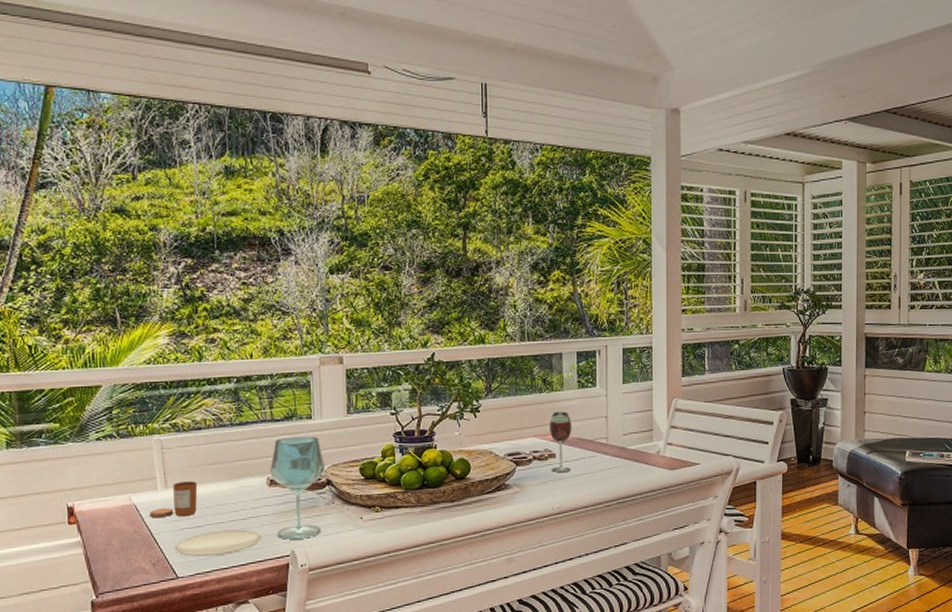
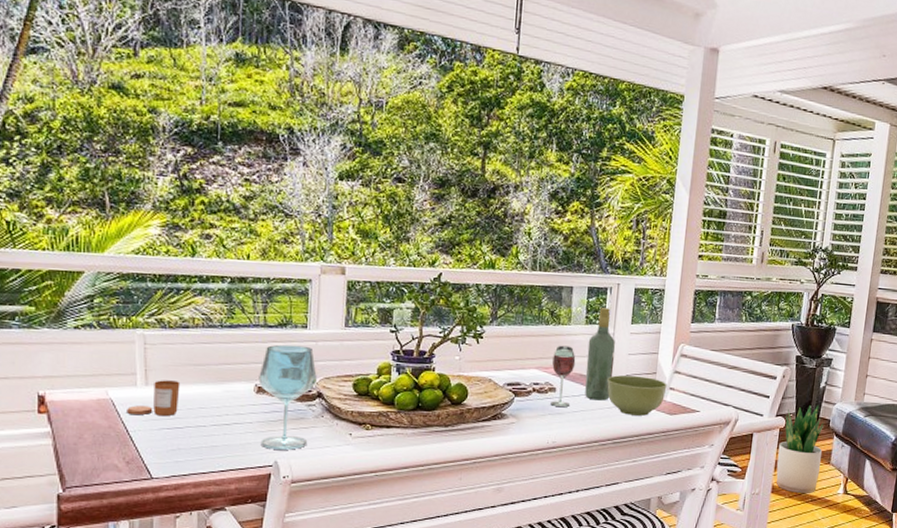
plate: present [174,529,263,557] -> none [151,433,245,460]
wine bottle: none [582,370,610,463] -> present [584,308,616,401]
bowl: none [604,434,665,474] -> present [606,375,667,416]
planter: none [783,446,829,538] -> present [776,405,824,494]

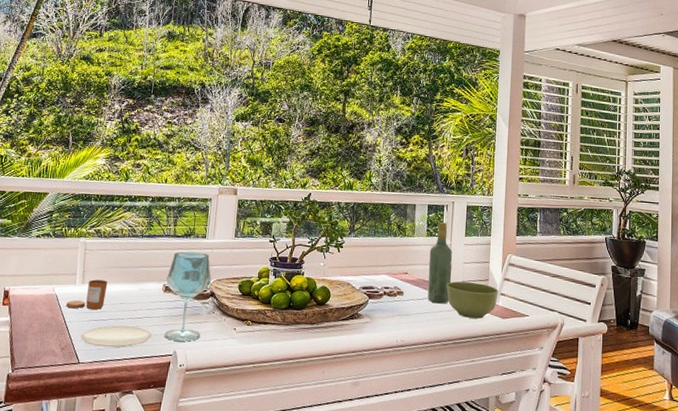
plate: none [151,433,245,460] -> present [81,325,153,348]
wineglass: present [550,345,576,408] -> none [399,254,420,310]
planter: present [776,405,824,494] -> none [603,312,645,399]

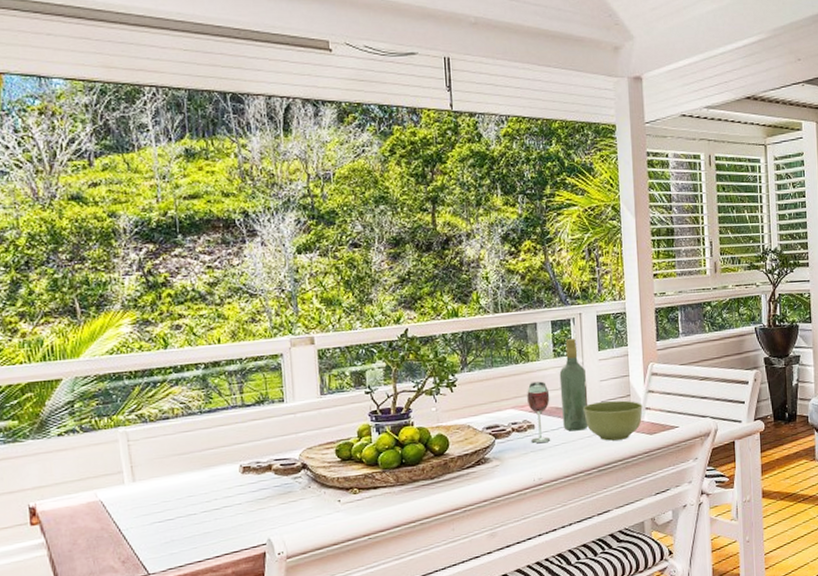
candle: present [66,279,108,310] -> none [117,473,168,513]
plate: present [81,325,153,348] -> none [144,519,237,551]
wine glass: present [164,251,211,342] -> none [242,419,300,528]
wineglass: none [399,254,420,310] -> present [526,381,550,444]

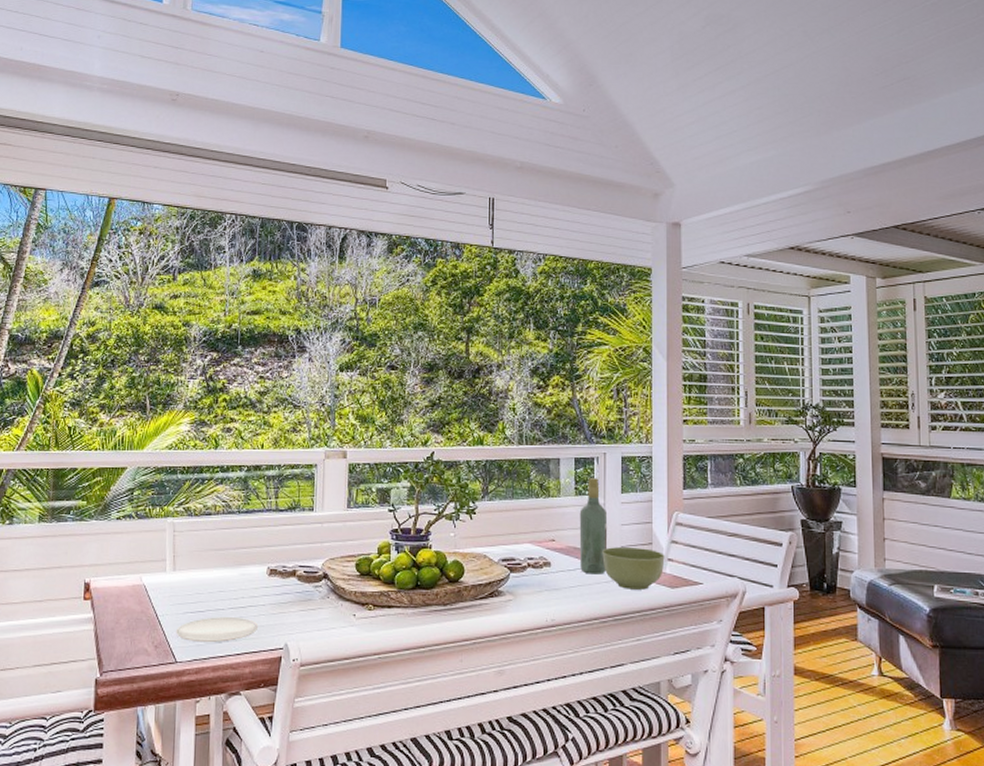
plate: none [144,519,237,551] -> present [176,617,259,643]
wineglass: present [526,381,550,444] -> none [544,518,568,583]

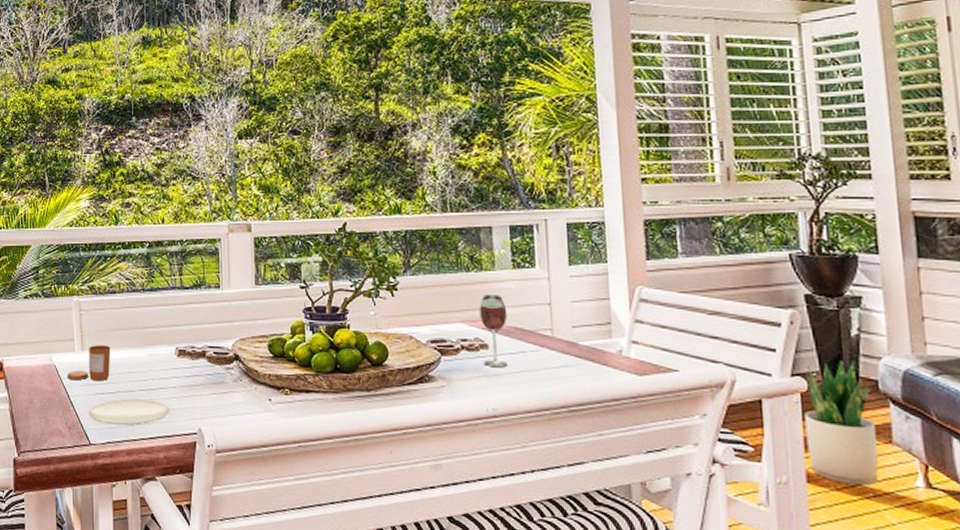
candle: none [157,565,203,600] -> present [67,345,111,381]
wineglass: none [544,518,568,583] -> present [478,294,508,368]
wine bottle: present [579,478,608,575] -> none [519,248,556,359]
bowl: present [601,547,665,590] -> none [548,327,628,377]
planter: none [795,573,847,676] -> present [804,359,879,486]

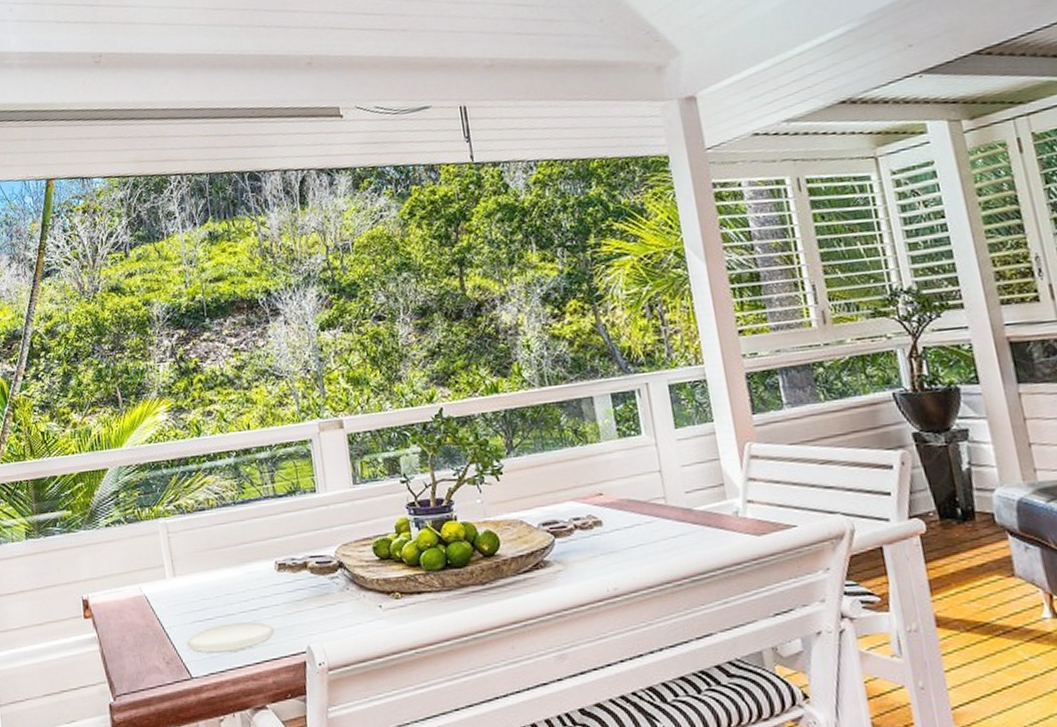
candle: present [67,345,111,381] -> none [160,568,207,609]
wineglass: present [478,294,508,368] -> none [588,467,623,545]
planter: present [804,359,879,486] -> none [923,494,1006,625]

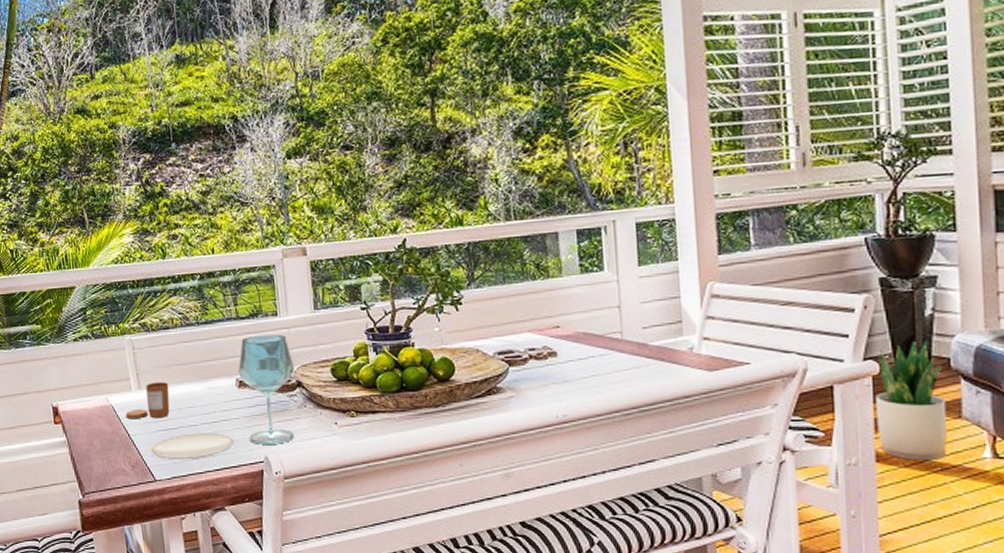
candle: none [160,568,207,609] -> present [126,382,170,418]
wine glass: none [276,512,338,633] -> present [238,334,295,444]
planter: none [923,494,1006,625] -> present [875,339,948,461]

